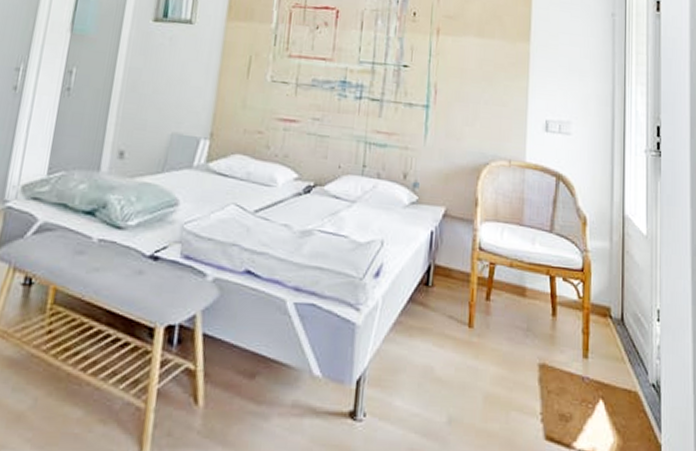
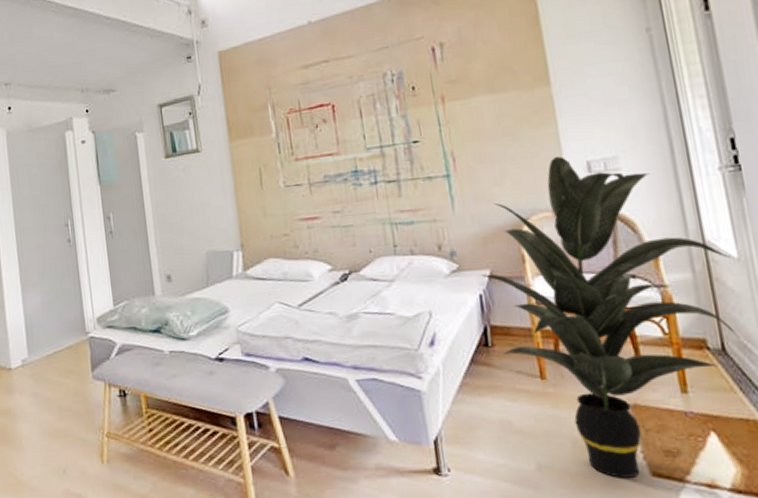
indoor plant: none [436,109,641,440] -> present [481,156,740,478]

